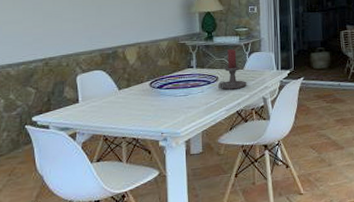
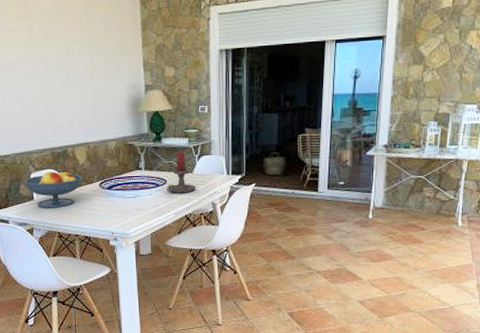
fruit bowl: none [69,71,132,111] -> present [24,170,83,208]

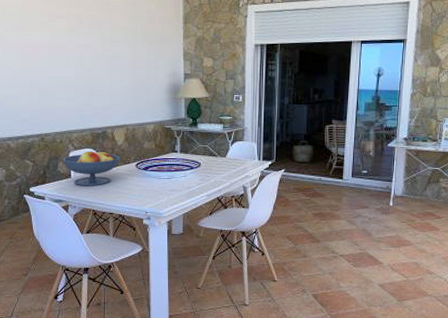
candle holder: present [166,151,196,193] -> none [200,137,228,176]

